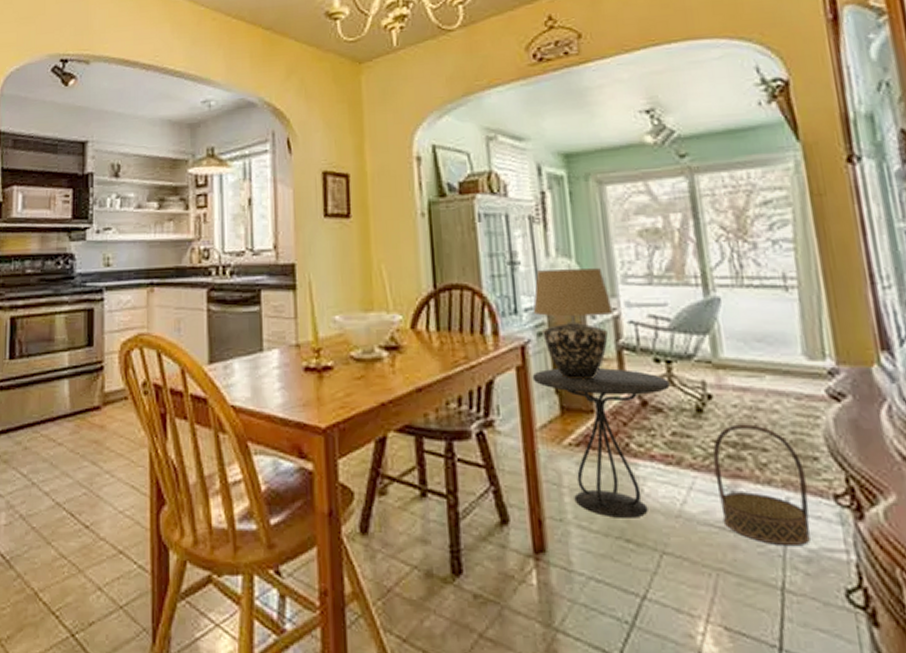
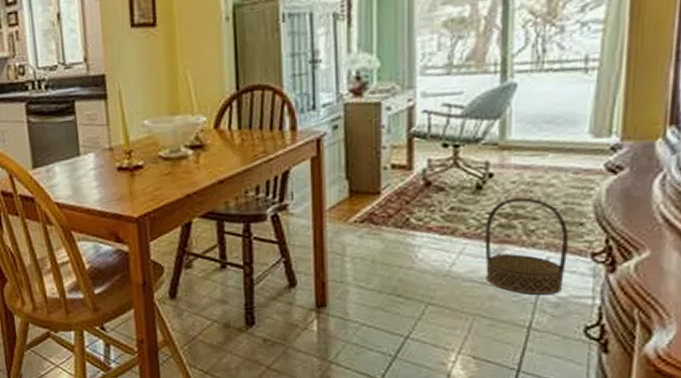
side table: present [532,368,670,518] -> none [325,154,455,279]
table lamp: present [533,268,614,380] -> none [330,61,409,167]

